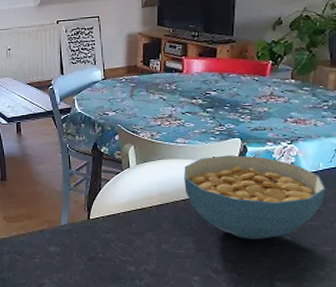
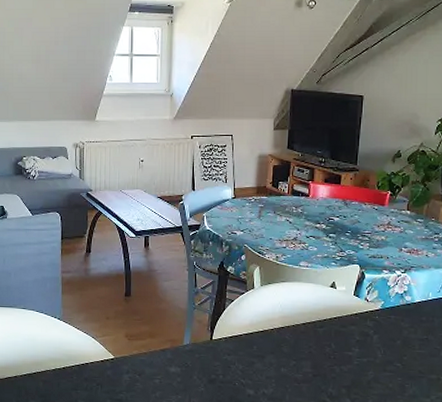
cereal bowl: present [184,155,326,240] -> none [305,281,434,366]

